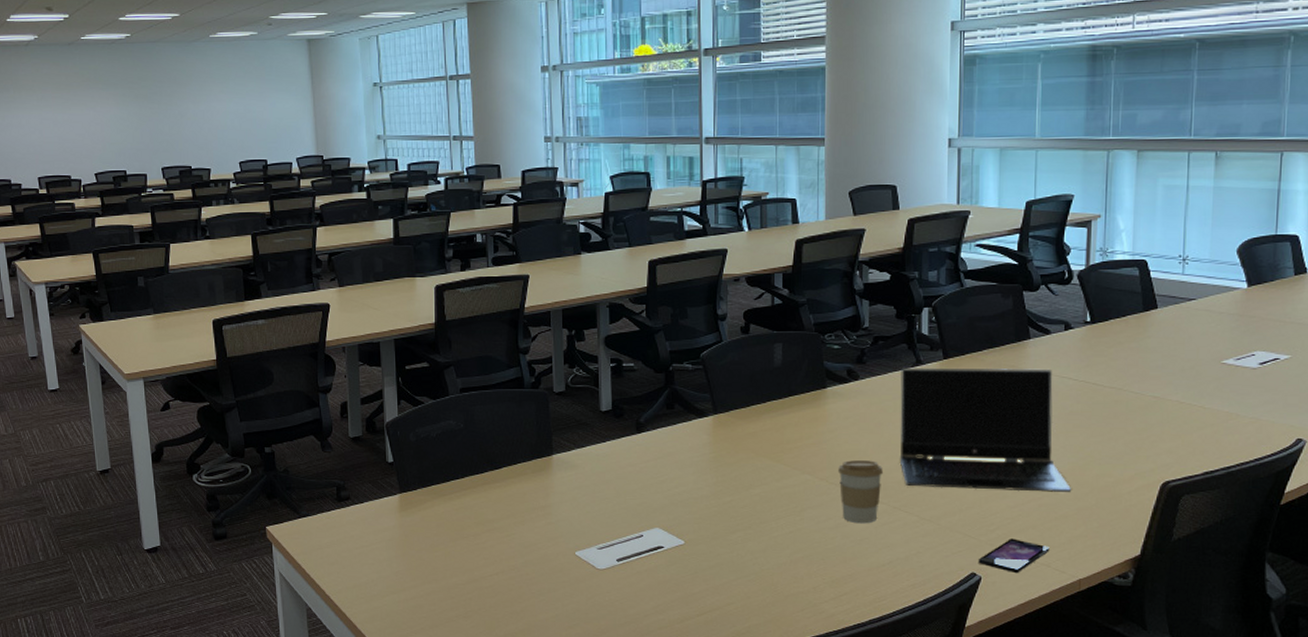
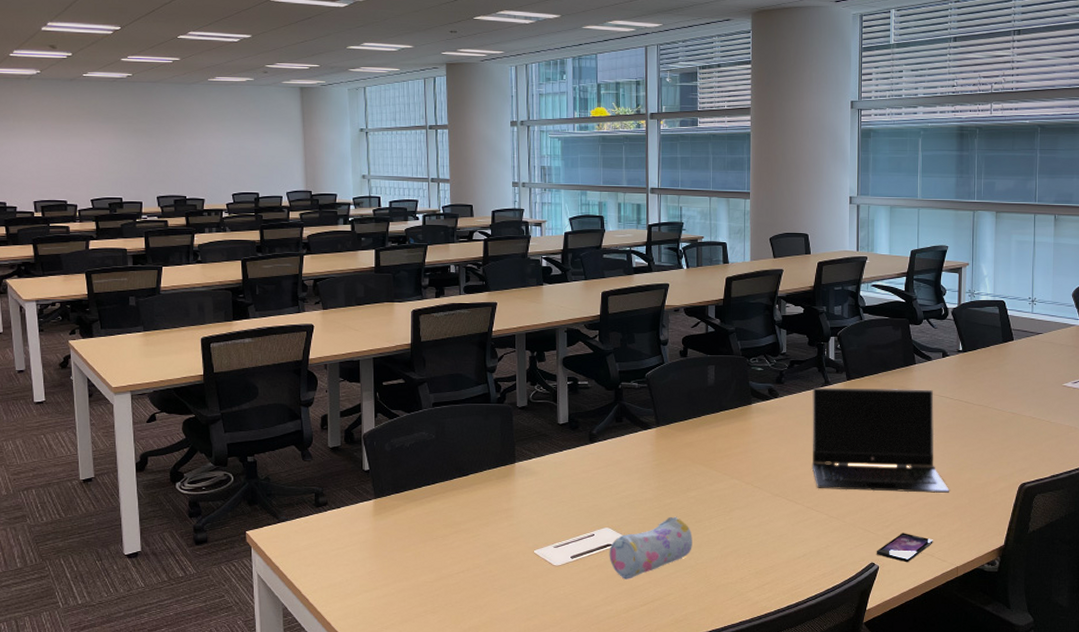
pencil case: none [660,516,756,586] -> present [609,516,692,579]
coffee cup: present [838,460,883,524] -> none [761,467,798,522]

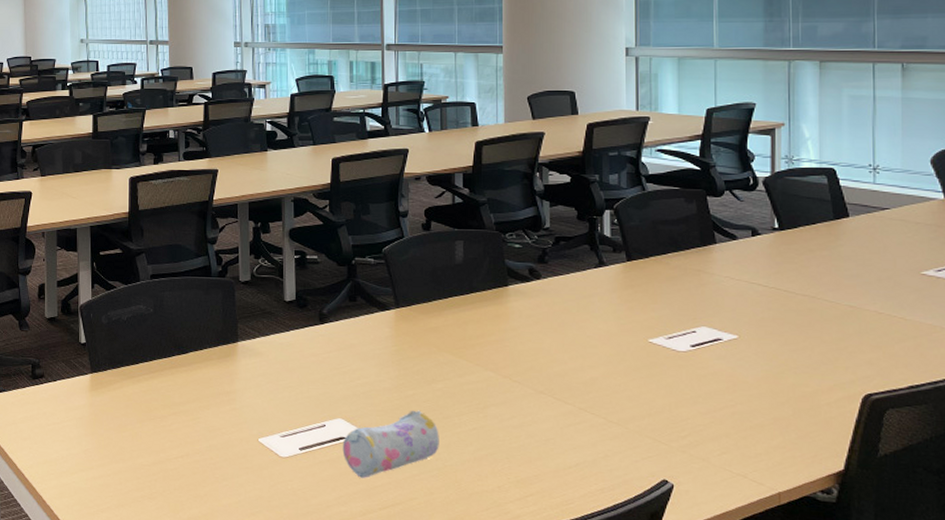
laptop computer: present [812,387,949,493] -> none [583,268,766,401]
smartphone: present [876,533,933,563] -> none [669,446,745,483]

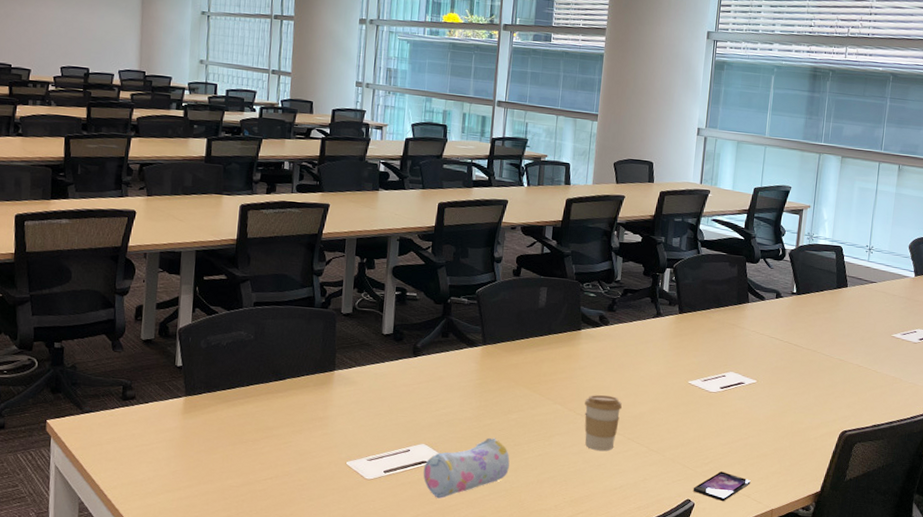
coffee cup: none [522,359,567,424] -> present [584,395,622,451]
smartphone: none [669,446,745,483] -> present [693,471,751,502]

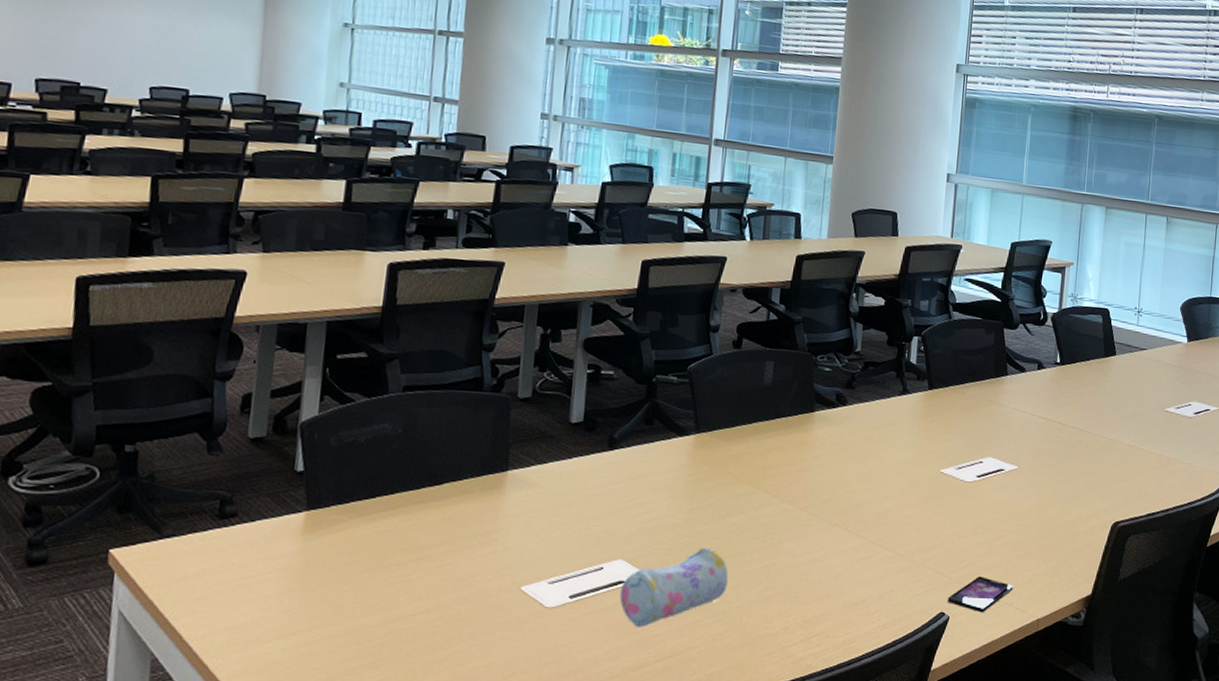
coffee cup: present [584,395,622,451] -> none [819,490,863,559]

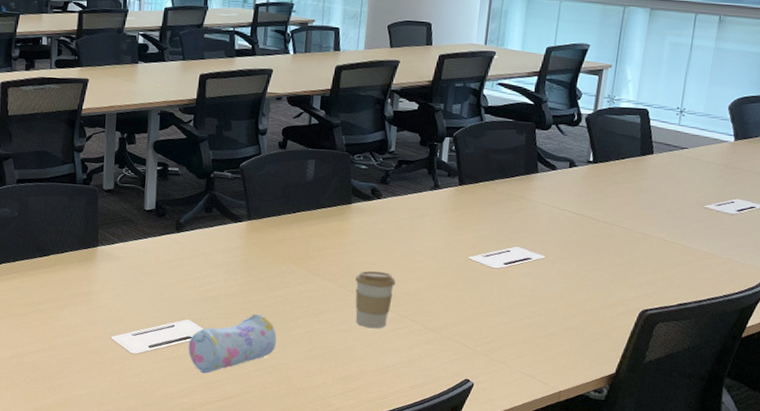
coffee cup: none [819,490,863,559] -> present [355,271,396,329]
smartphone: present [947,576,1013,613] -> none [472,351,537,383]

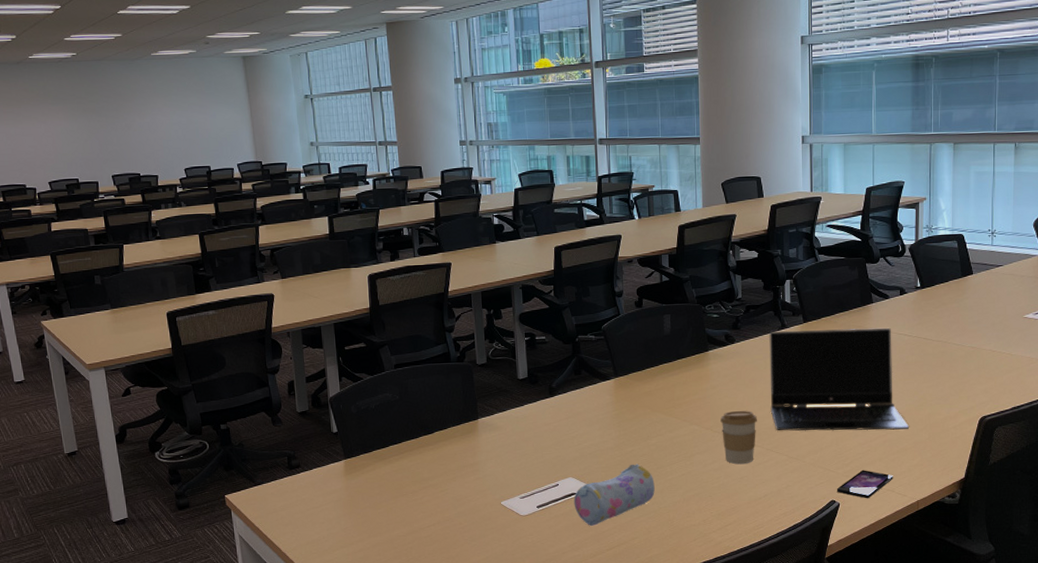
laptop computer: none [411,190,561,313] -> present [769,327,909,431]
smartphone: none [472,351,537,383] -> present [836,470,893,499]

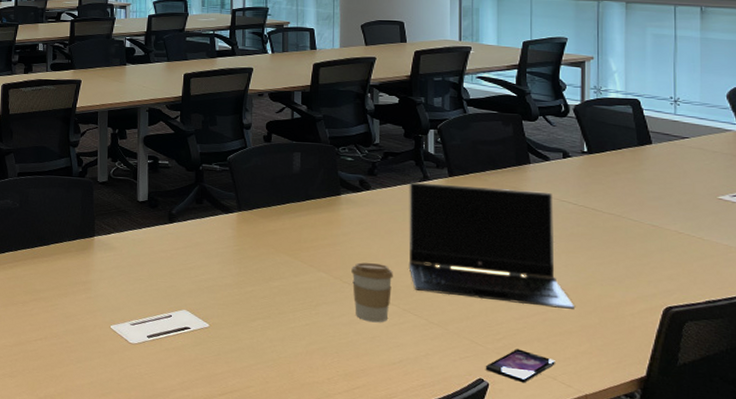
pencil case: present [574,463,655,526] -> none [186,305,275,366]

